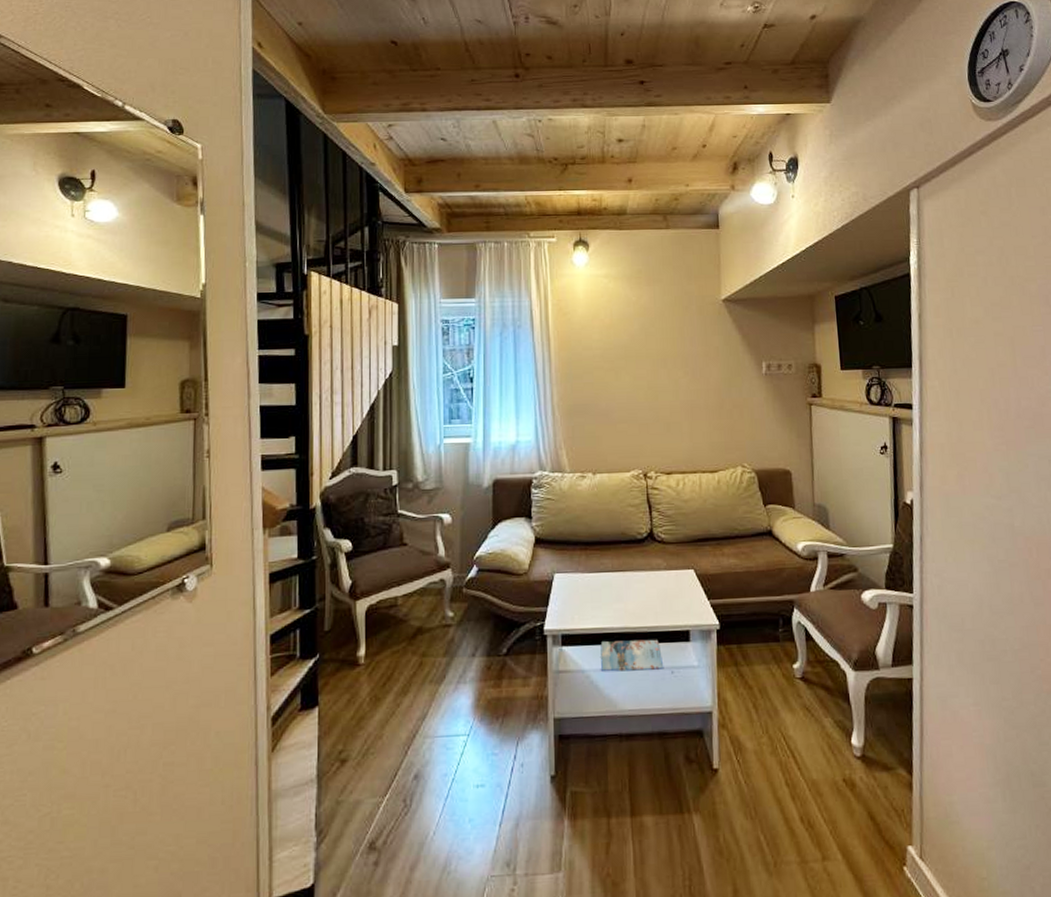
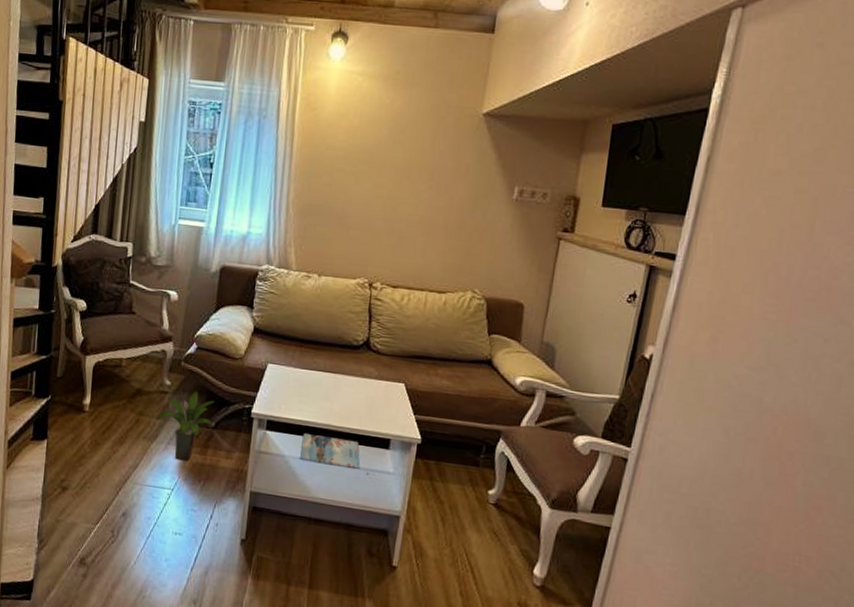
potted plant: none [441,618,506,700] -> present [156,391,215,462]

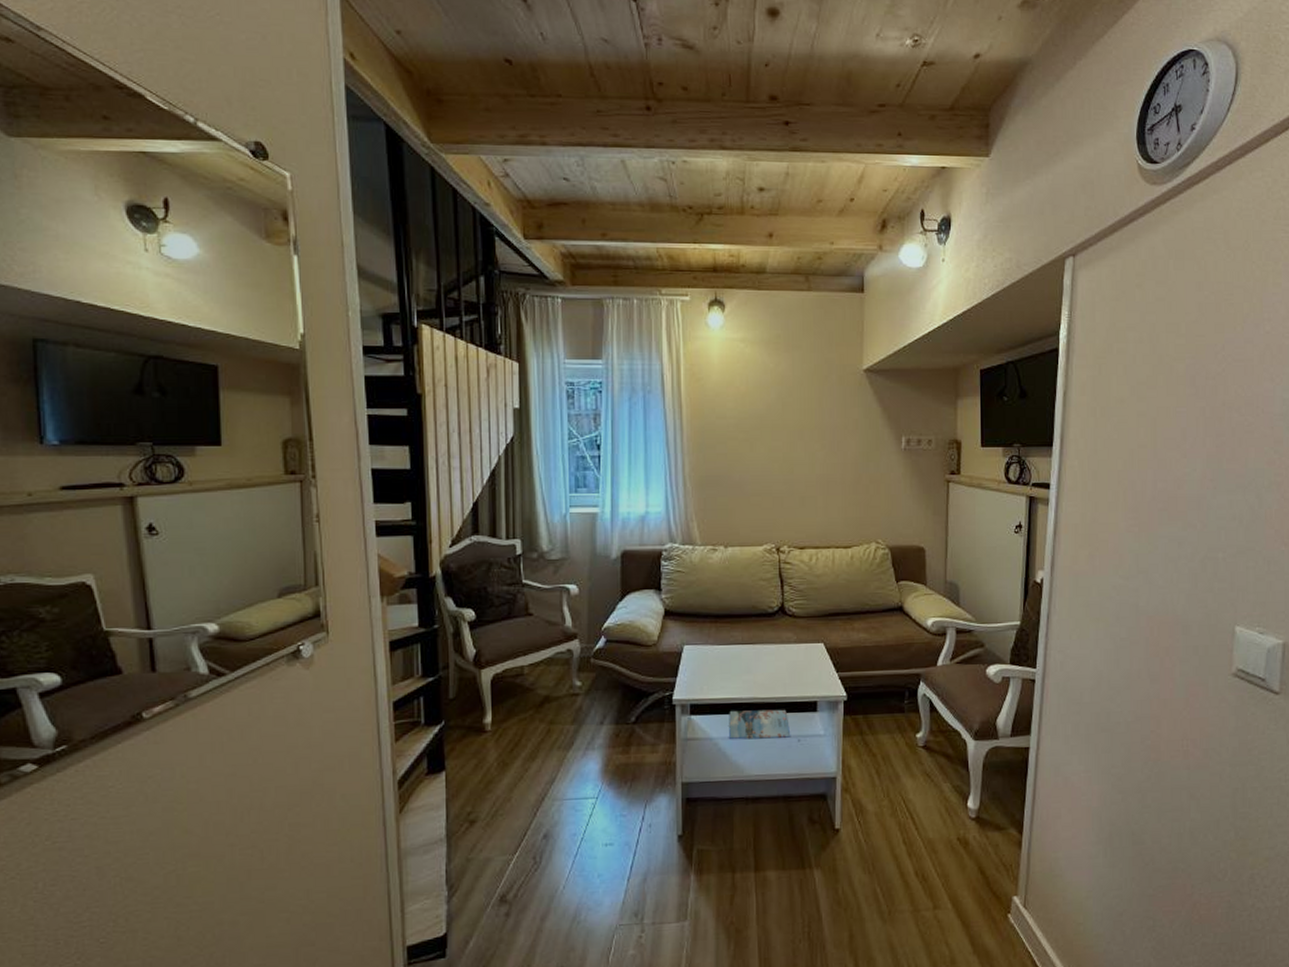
potted plant: present [156,391,215,462] -> none [569,687,635,765]

